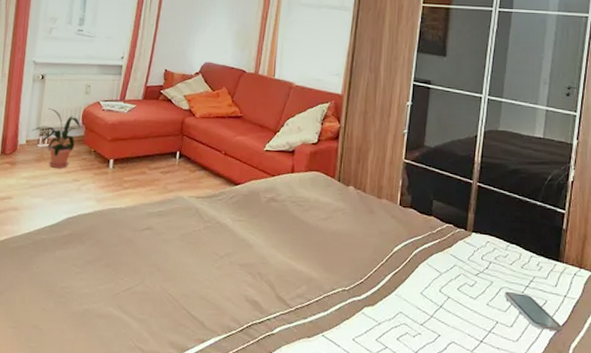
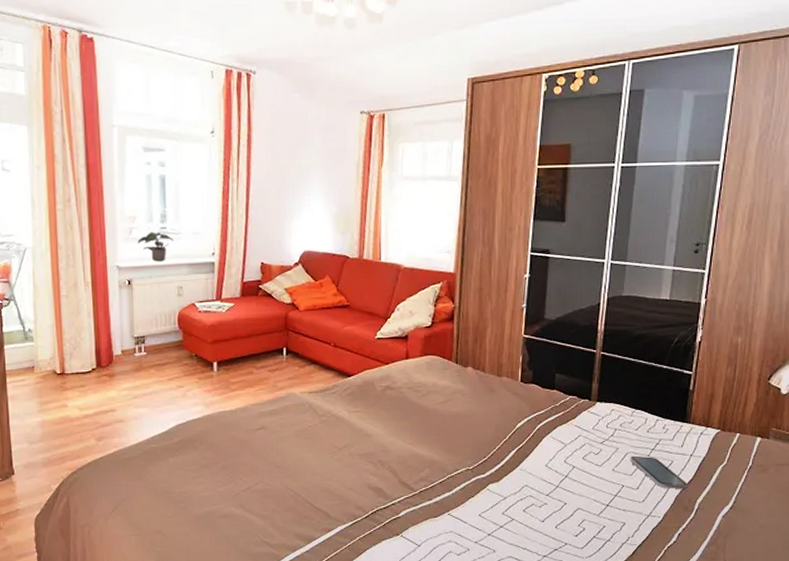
house plant: present [31,107,80,168] -> none [125,314,177,376]
potted plant: none [55,33,89,61] -> present [137,232,174,262]

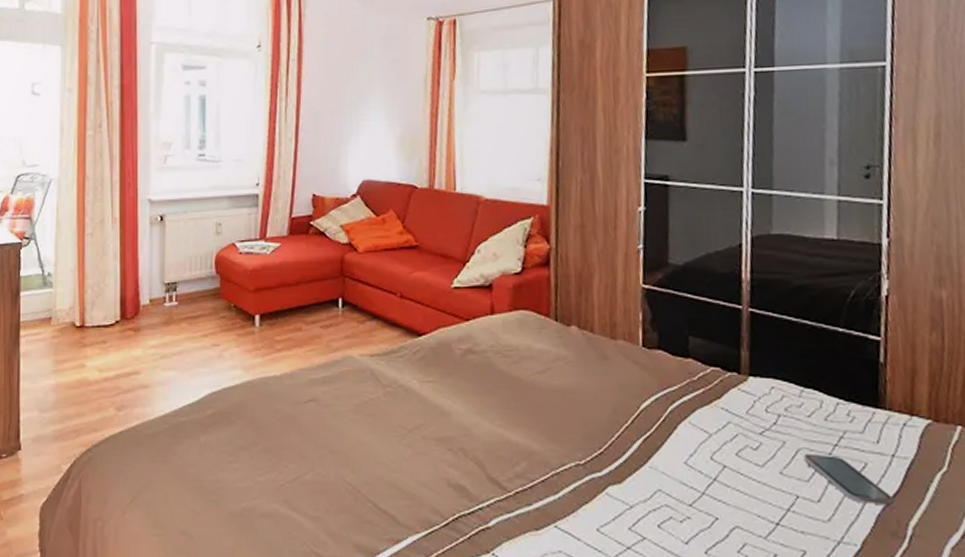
potted plant: present [137,232,174,262] -> none [172,159,214,194]

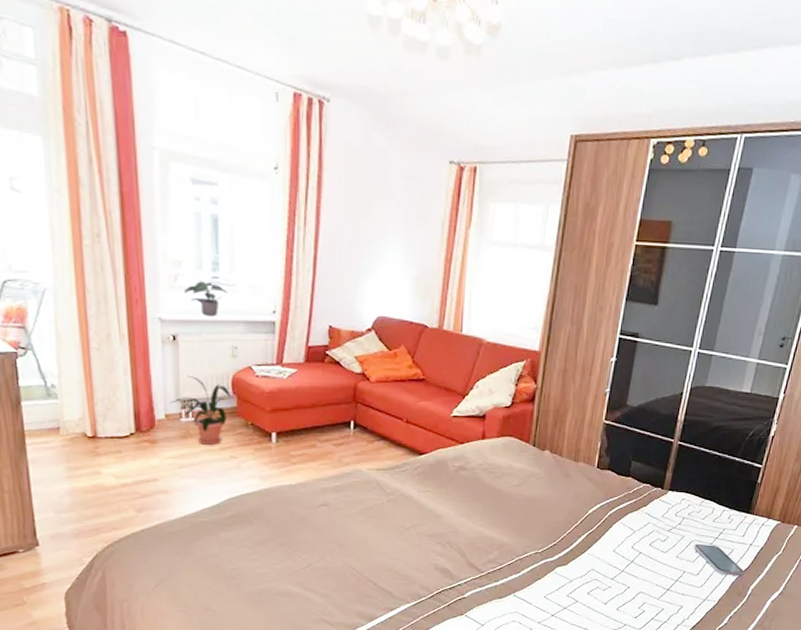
house plant: none [154,256,213,331] -> present [169,375,230,445]
potted plant: none [172,159,214,194] -> present [183,281,228,317]

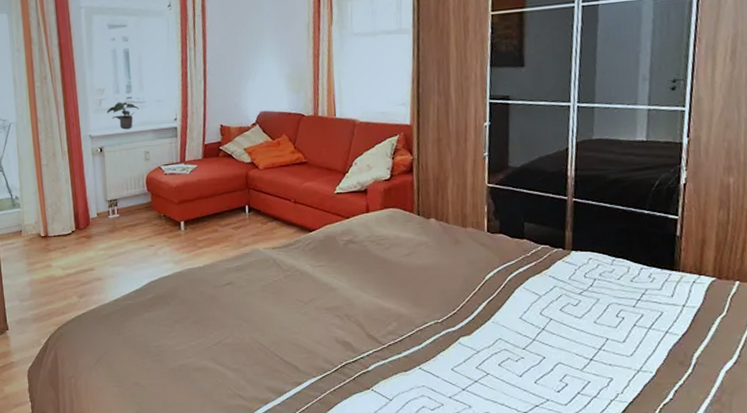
house plant: present [169,375,230,445] -> none [99,179,146,236]
smartphone: present [694,543,745,576] -> none [613,306,683,343]

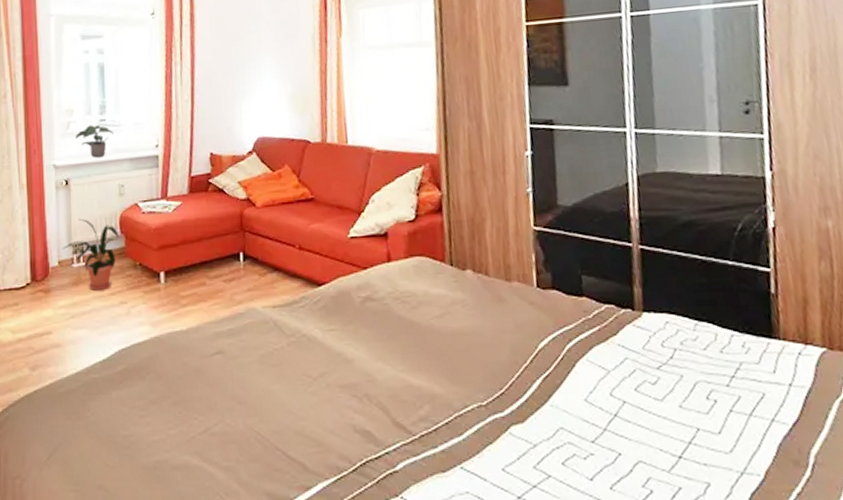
house plant: none [99,179,146,236] -> present [62,218,118,290]

